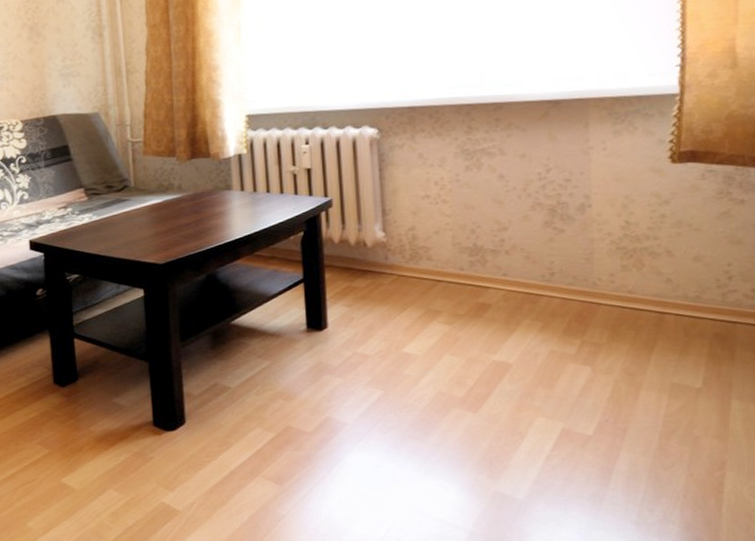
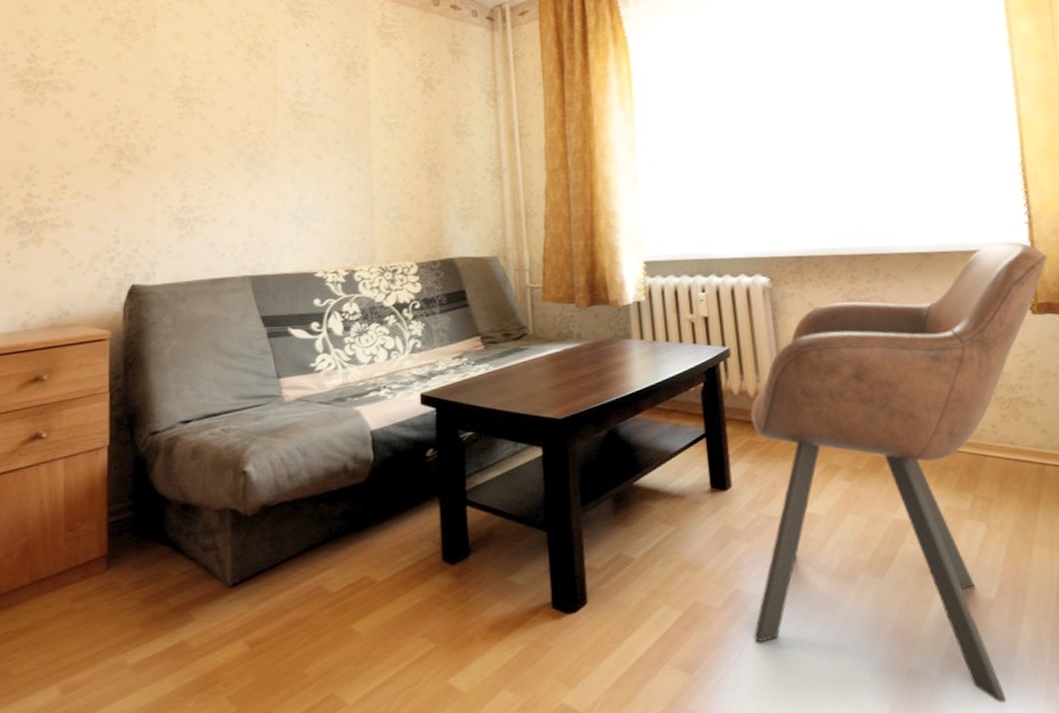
armchair: none [342,87,699,526] -> present [751,242,1048,703]

